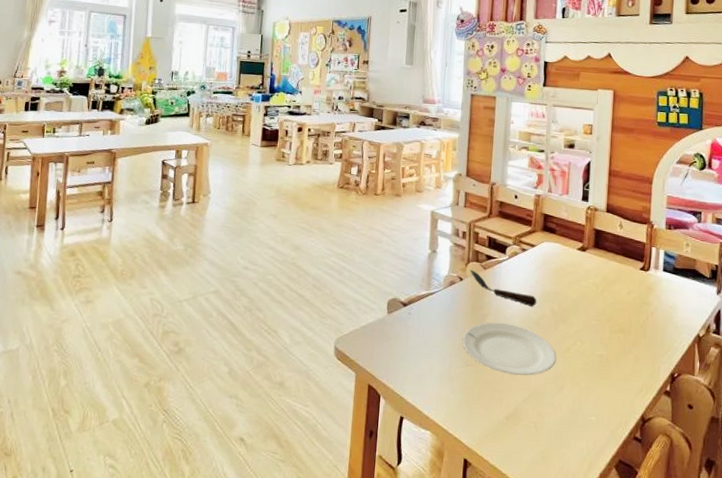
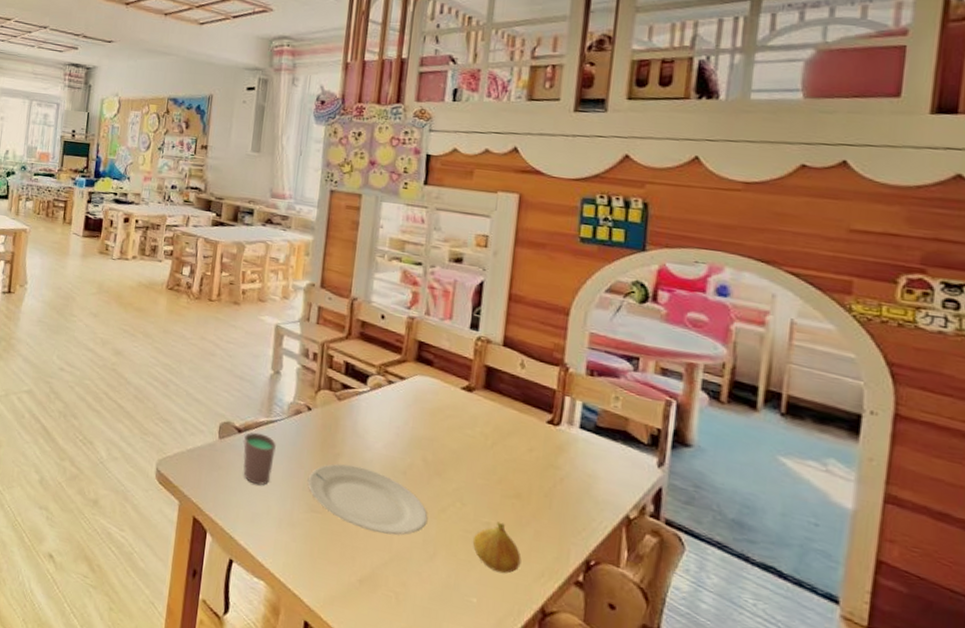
cup: none [408,304,435,350] -> present [243,432,276,485]
spoon: present [470,270,537,307] -> none [321,399,405,453]
fruit: none [590,353,626,394] -> present [472,522,522,574]

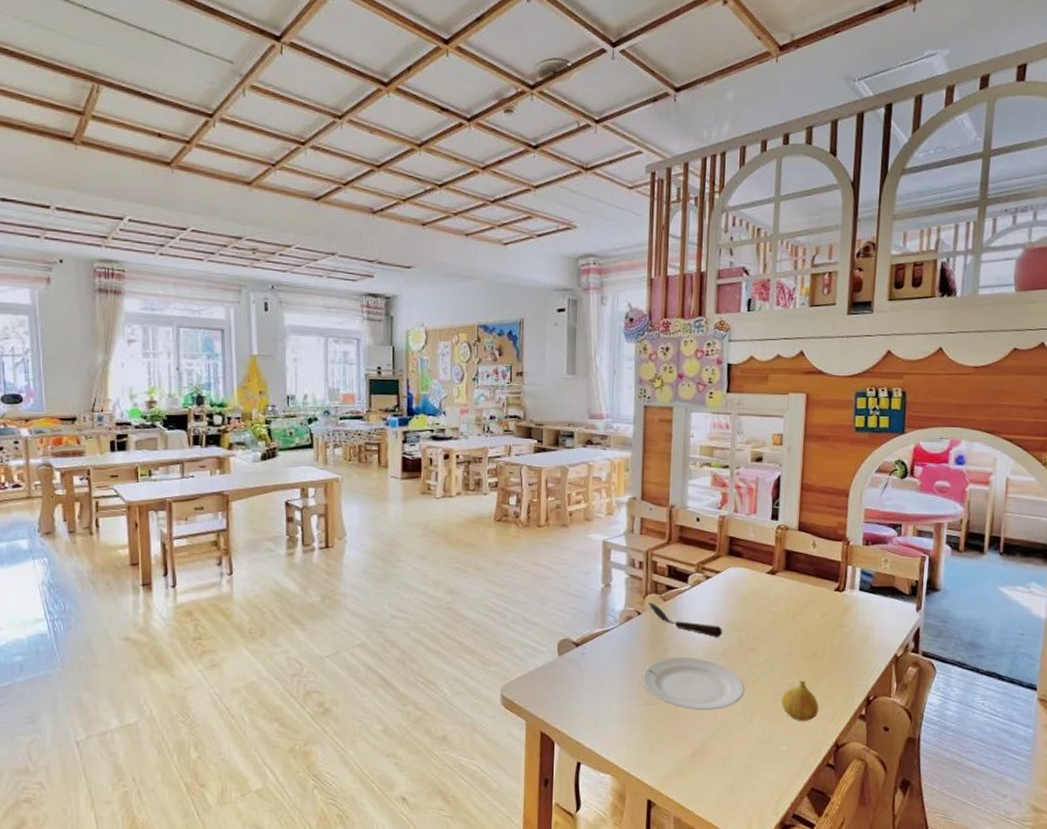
cup: present [243,432,276,485] -> none [582,643,611,691]
spoon: none [321,399,405,453] -> present [649,602,723,638]

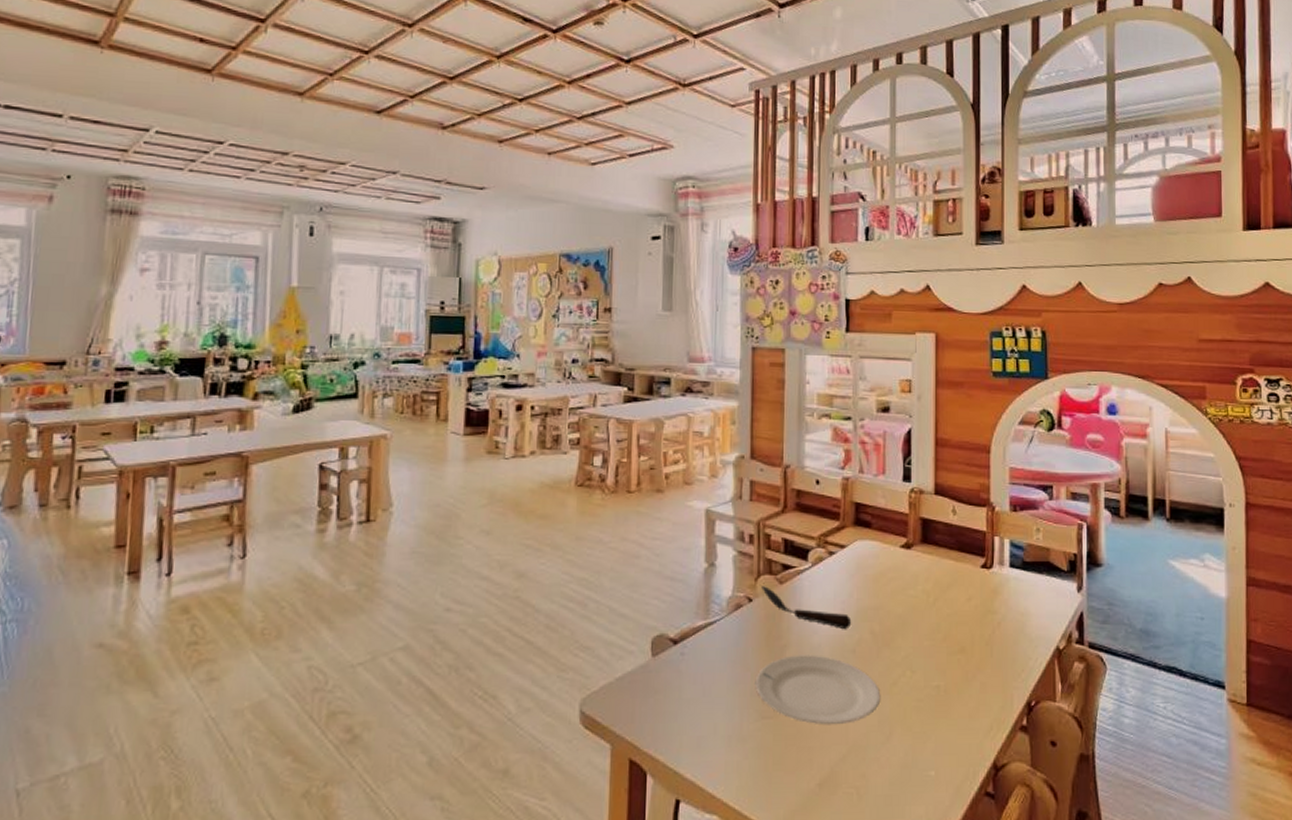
fruit: present [781,680,819,722] -> none [925,682,971,737]

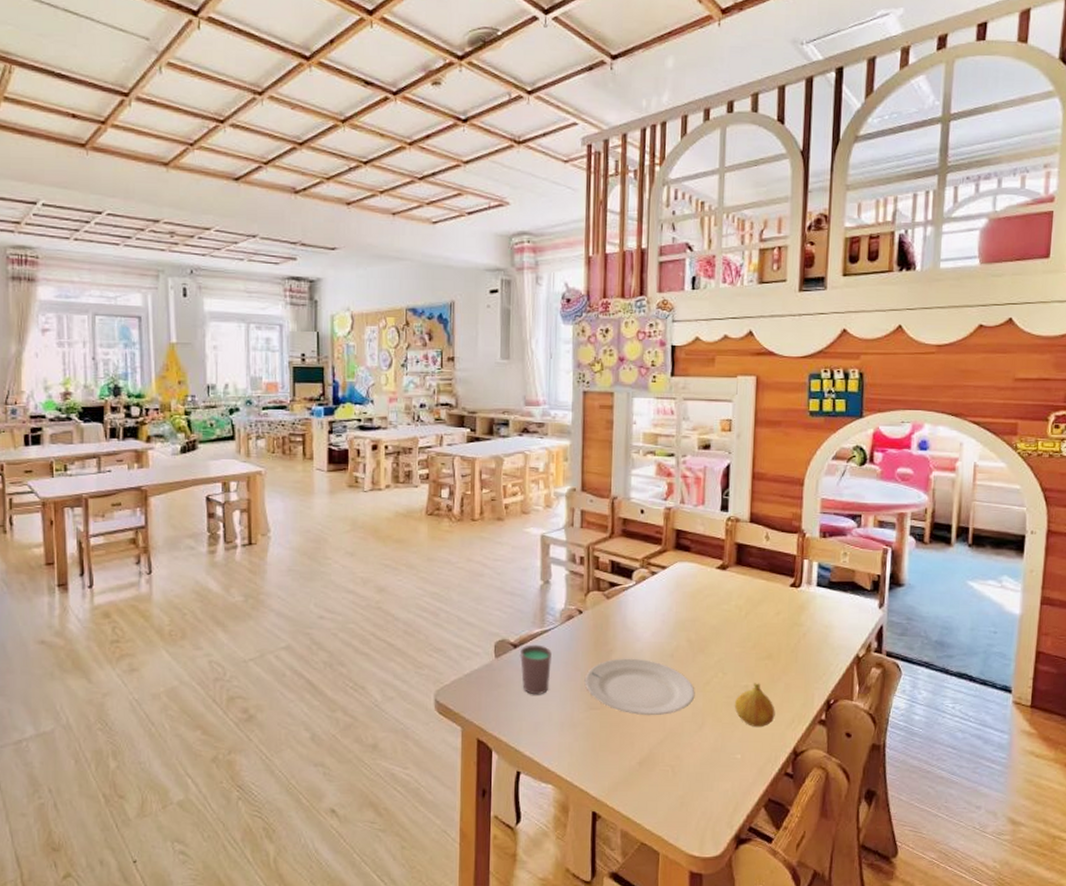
cup: none [681,640,717,702] -> present [520,644,552,695]
spoon: present [762,586,852,630] -> none [591,600,671,638]
fruit: none [925,682,971,737] -> present [734,683,775,728]

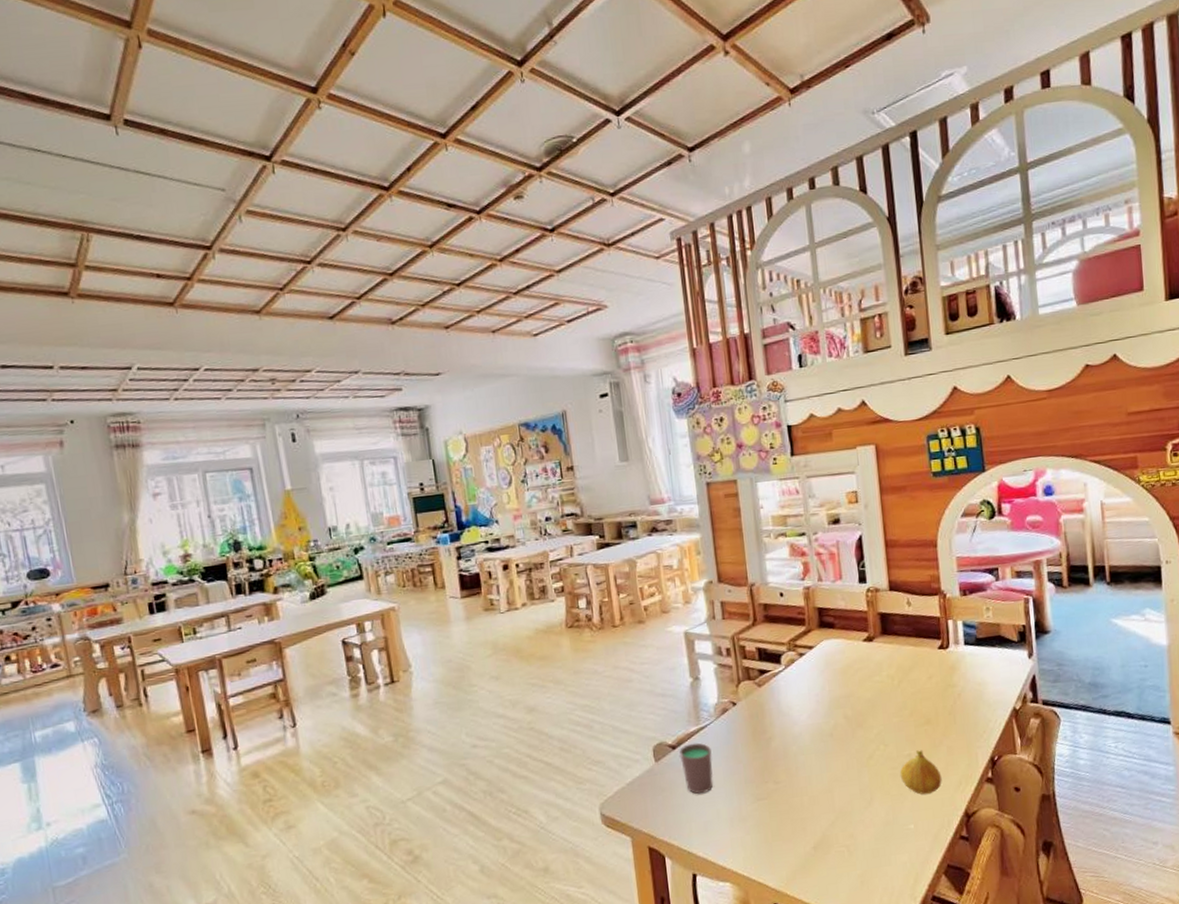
plate: present [584,658,695,715] -> none [747,742,860,800]

